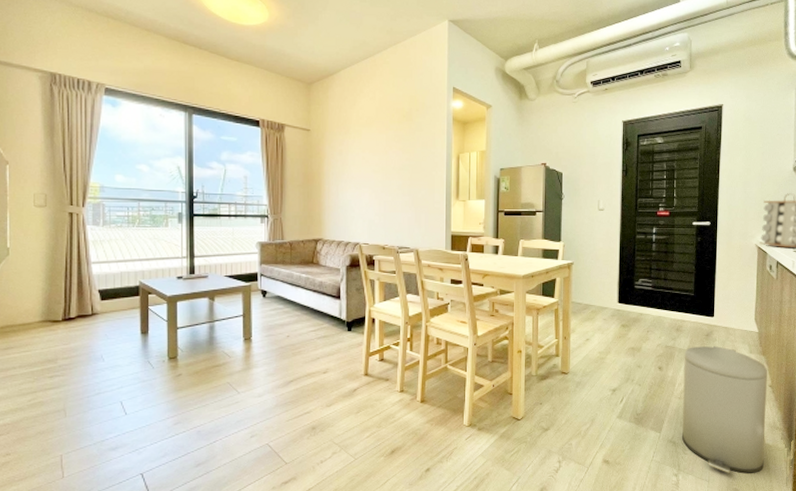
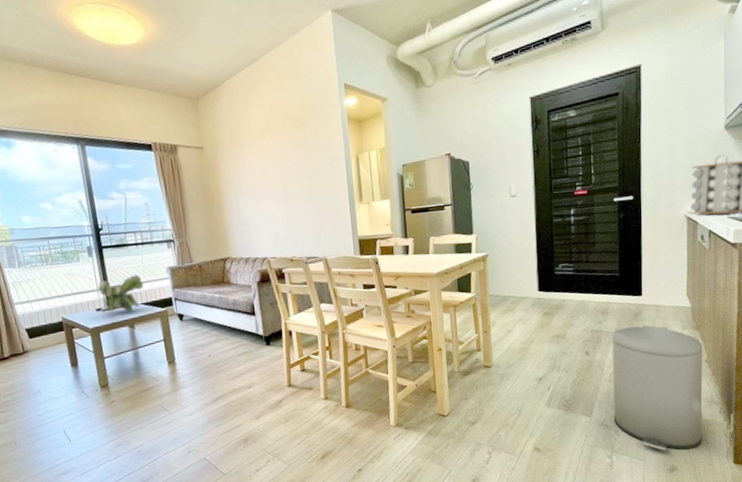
decorative plant: none [183,246,231,283] -> present [98,275,144,312]

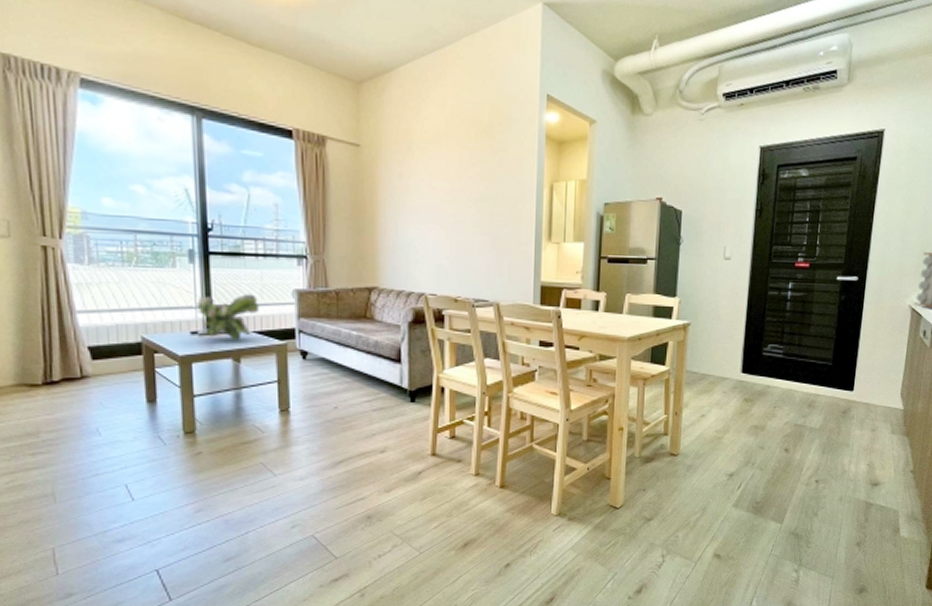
pedal bin: present [612,325,703,451] -> none [806,425,911,569]

